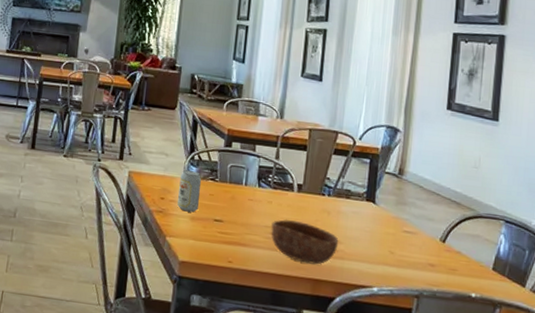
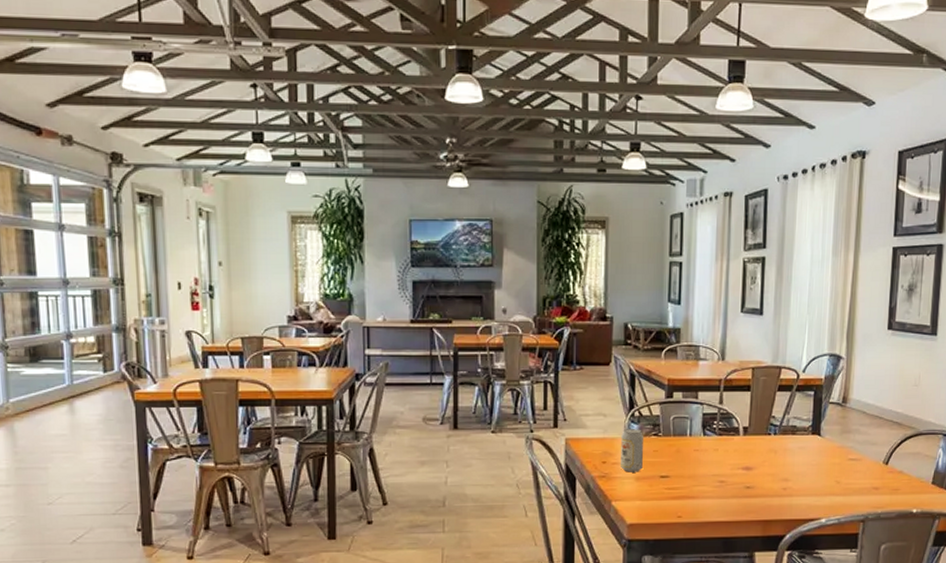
bowl: present [271,219,339,265] -> none [719,465,787,506]

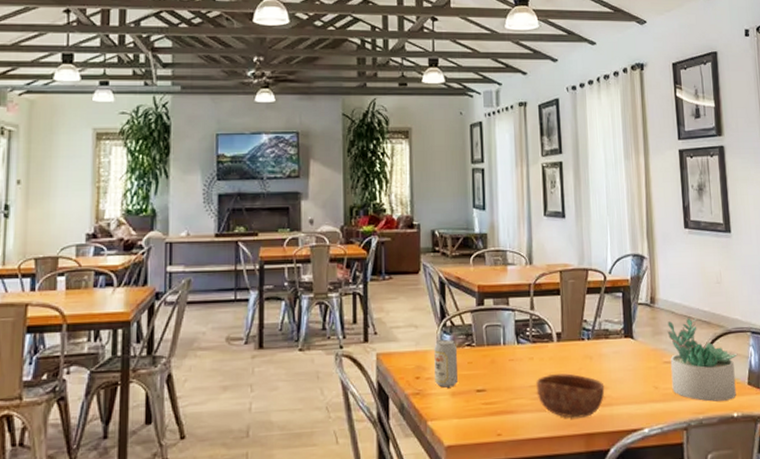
bowl: none [719,465,787,506] -> present [536,373,605,418]
succulent plant: none [854,418,926,498] -> present [667,318,738,402]

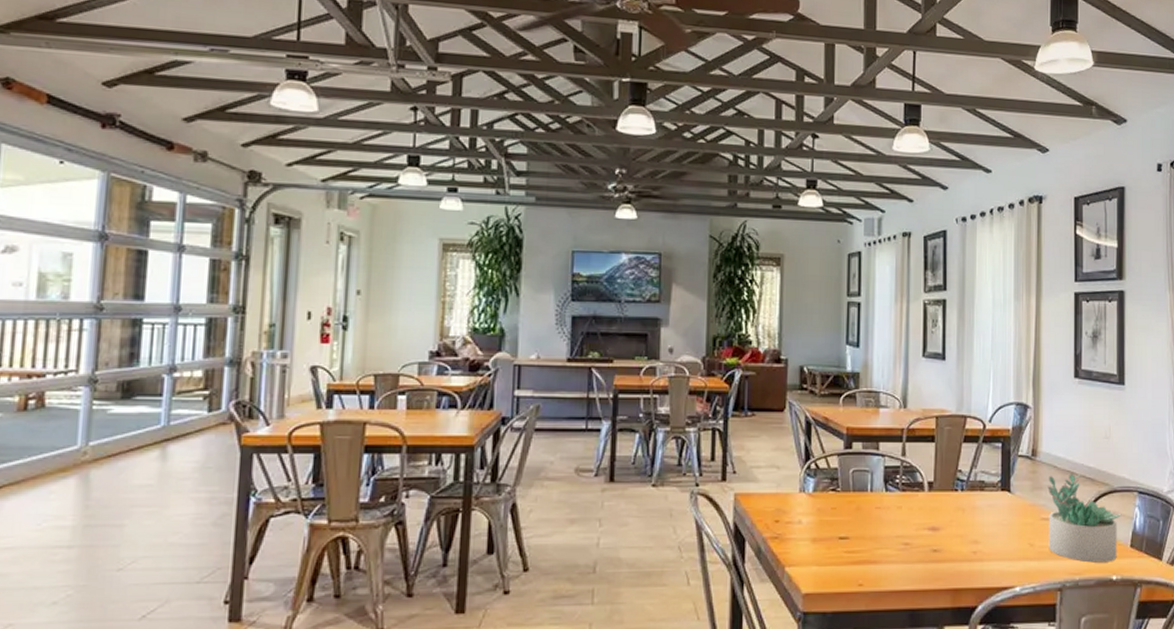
beverage can: present [434,340,459,388] -> none [795,483,821,533]
bowl: present [536,373,605,418] -> none [903,525,976,572]

